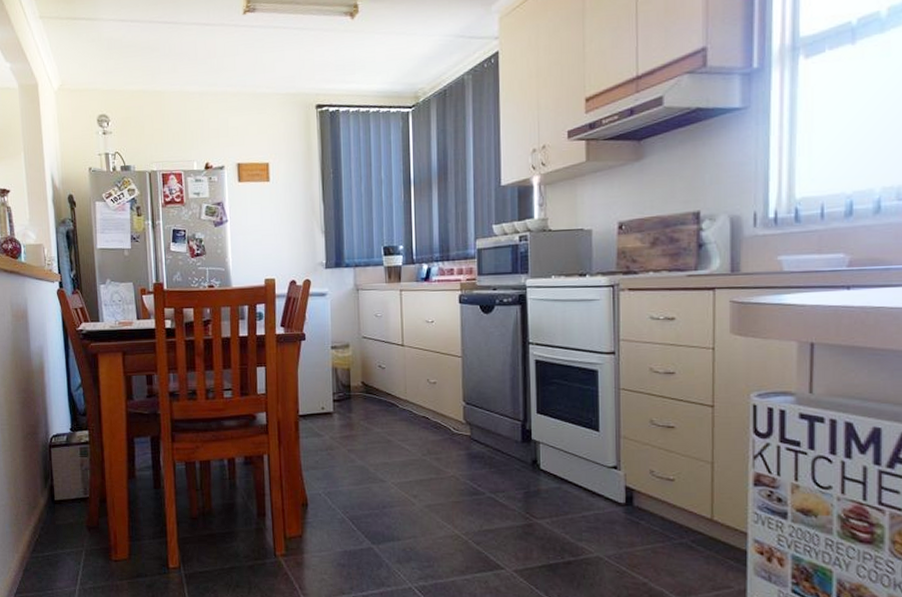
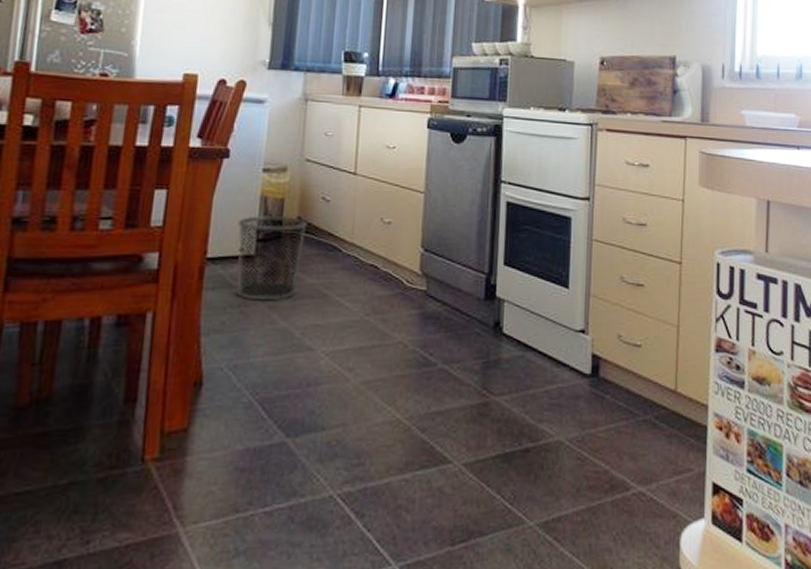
waste bin: none [317,381,370,446] -> present [237,214,307,301]

